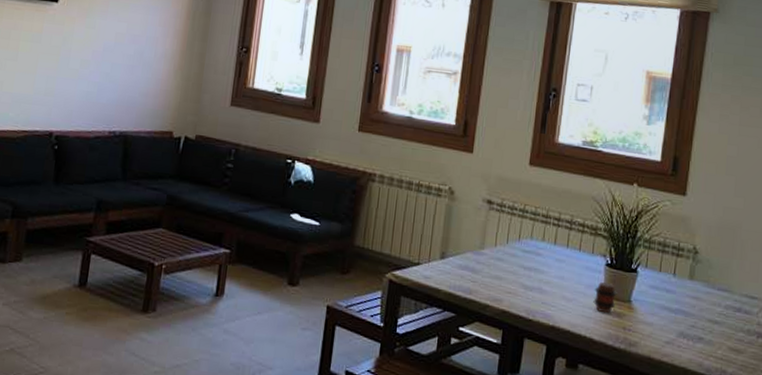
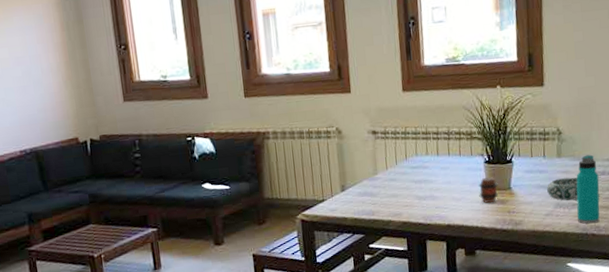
decorative bowl: none [671,303,708,334] -> present [546,177,578,201]
water bottle: none [701,284,734,367] -> present [576,154,600,224]

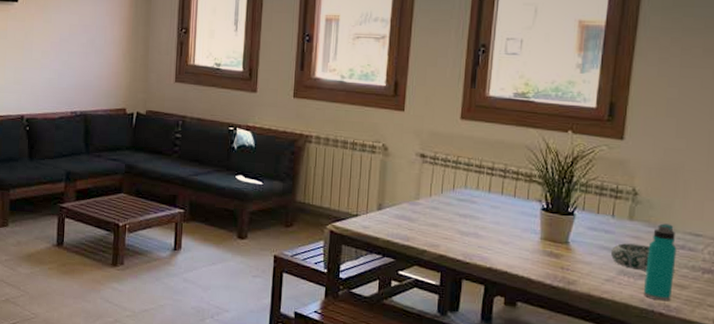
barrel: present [478,177,498,204] -> none [530,226,554,255]

